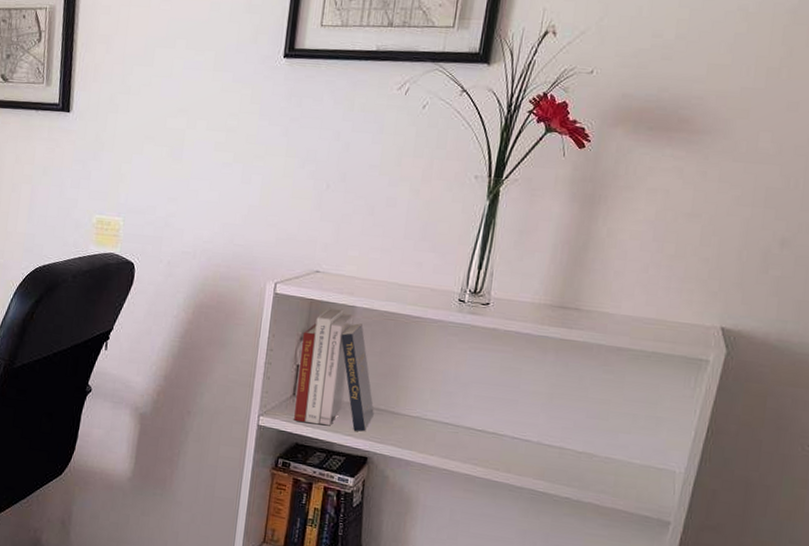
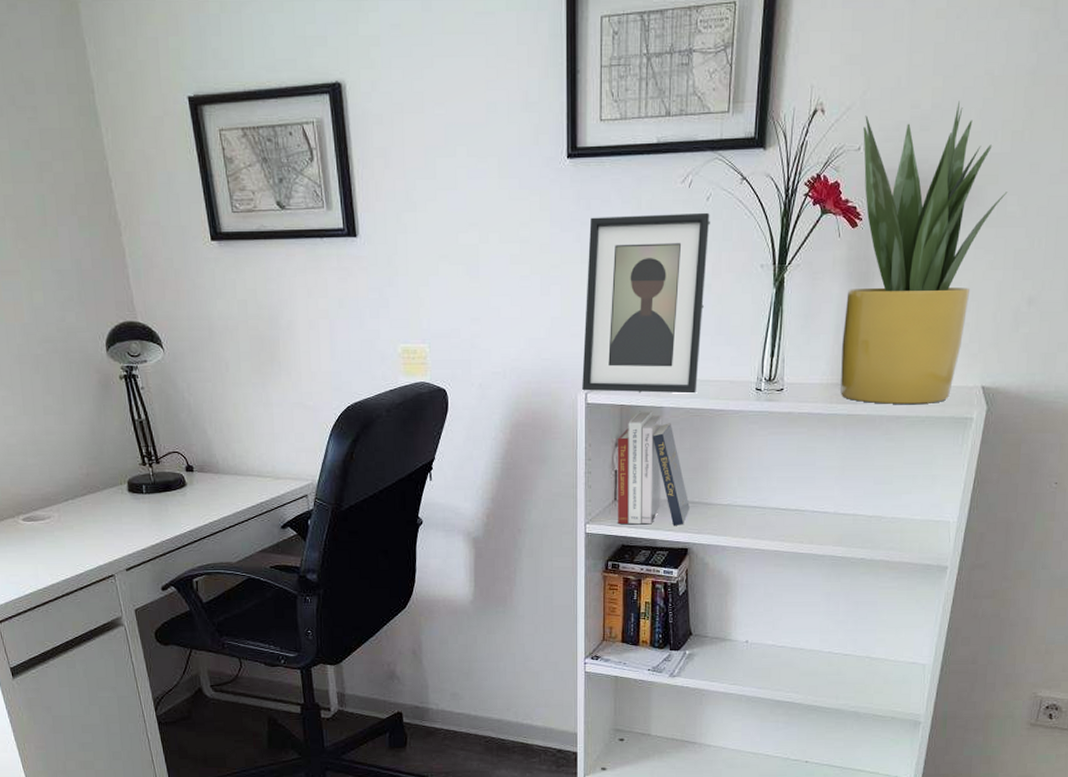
picture frame: none [272,114,425,297] -> present [582,212,710,394]
planter: none [553,33,760,339] -> present [839,101,1008,404]

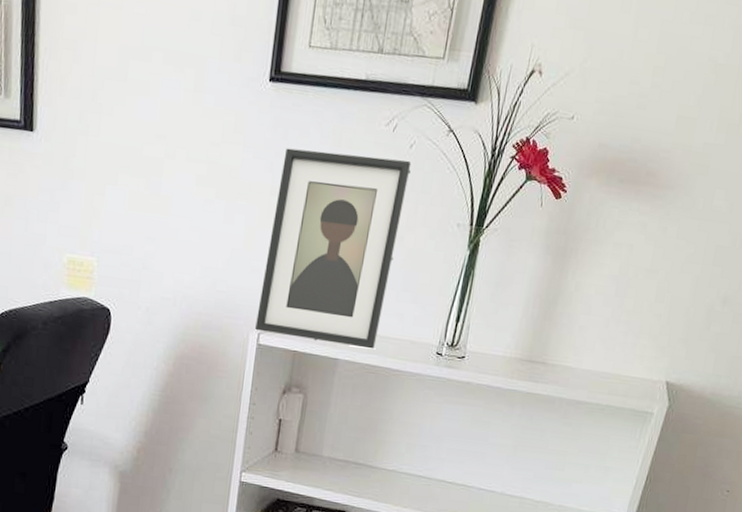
books: present [617,411,690,525] -> none [276,359,353,486]
planter: present [839,101,1008,404] -> none [522,83,717,393]

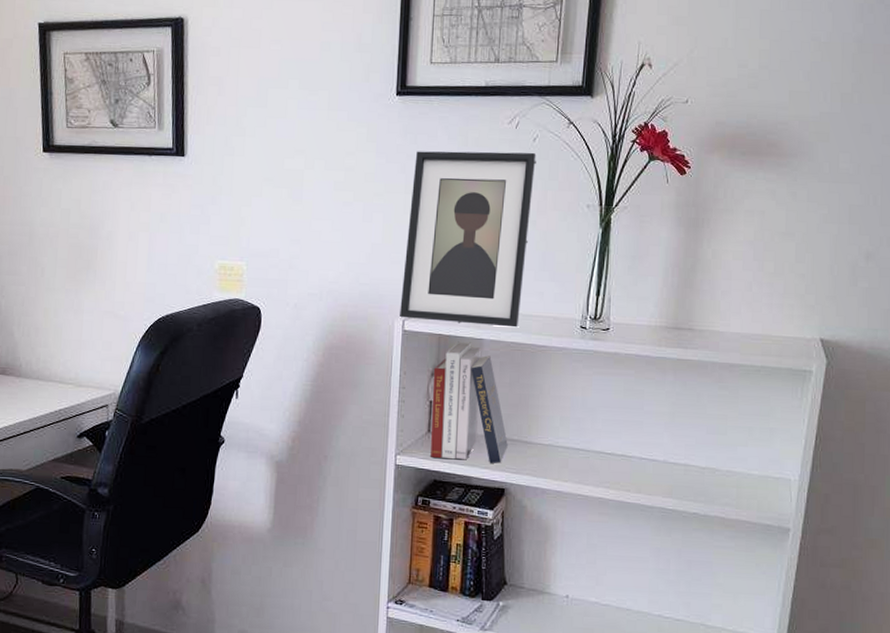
books: none [276,359,353,486] -> present [431,341,508,463]

